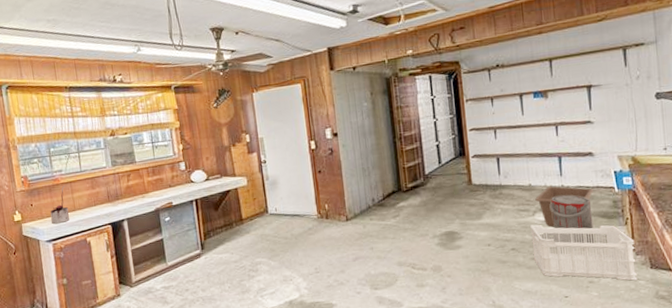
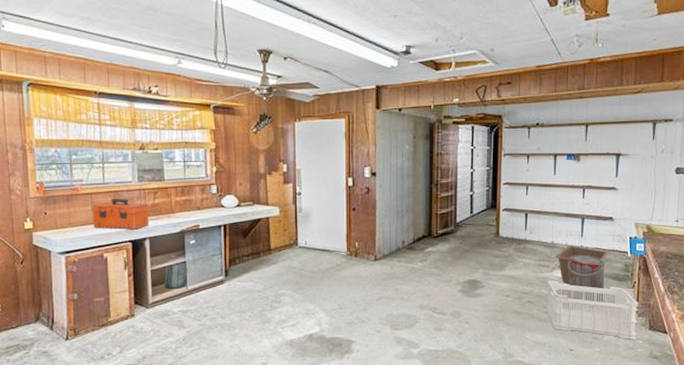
paint can: present [50,186,69,225] -> none [66,197,87,236]
toolbox: none [71,184,125,215] -> present [91,198,150,230]
paint can: none [144,239,167,268] -> present [164,262,188,290]

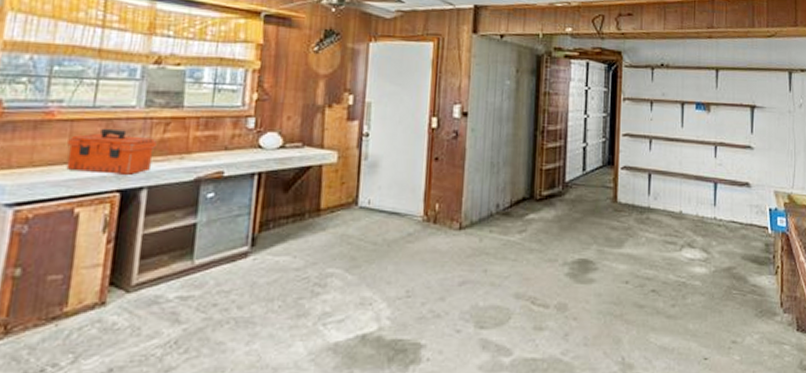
paint can: present [164,262,188,290] -> none [159,224,198,265]
plastic crate: present [546,280,639,340] -> none [674,262,783,345]
storage bin: present [555,245,609,284] -> none [684,216,747,268]
paint can: present [567,255,605,303] -> none [699,230,743,293]

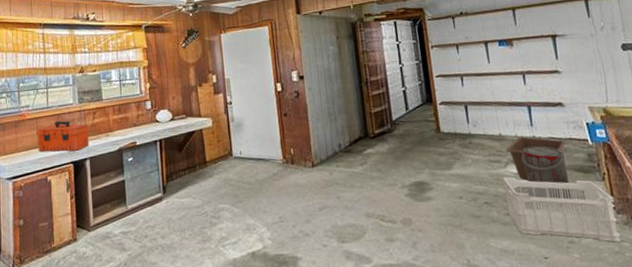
plastic crate: none [674,262,783,345] -> present [503,177,621,242]
storage bin: none [684,216,747,268] -> present [506,136,567,181]
paint can: none [699,230,743,293] -> present [521,146,572,200]

